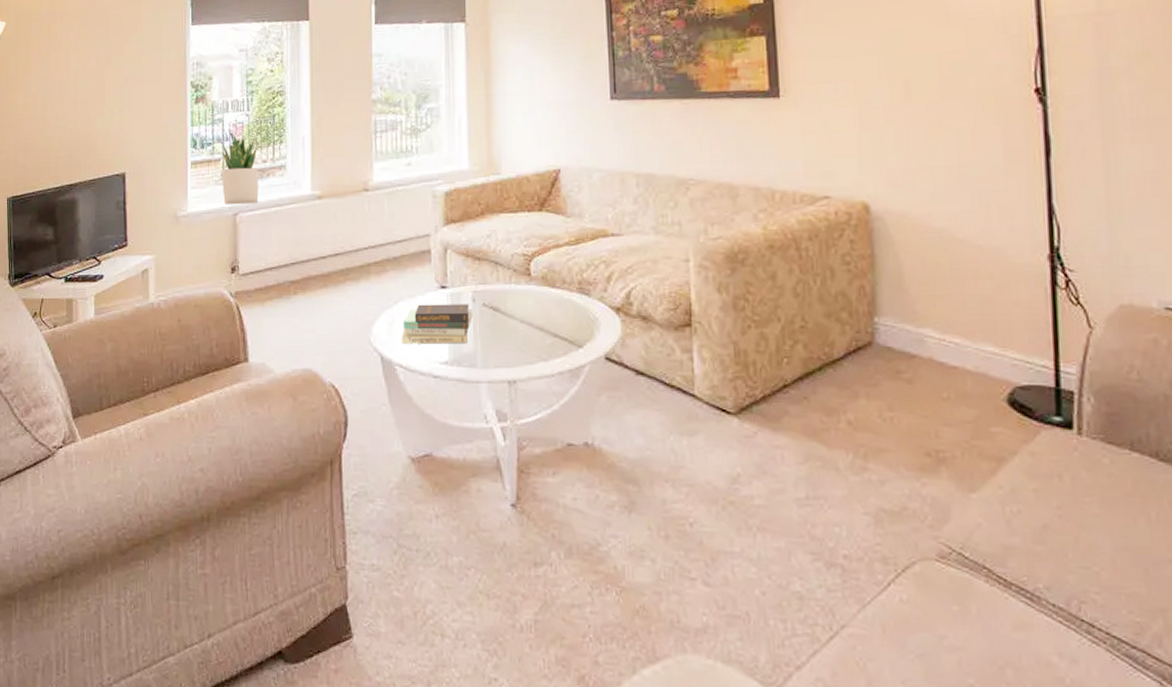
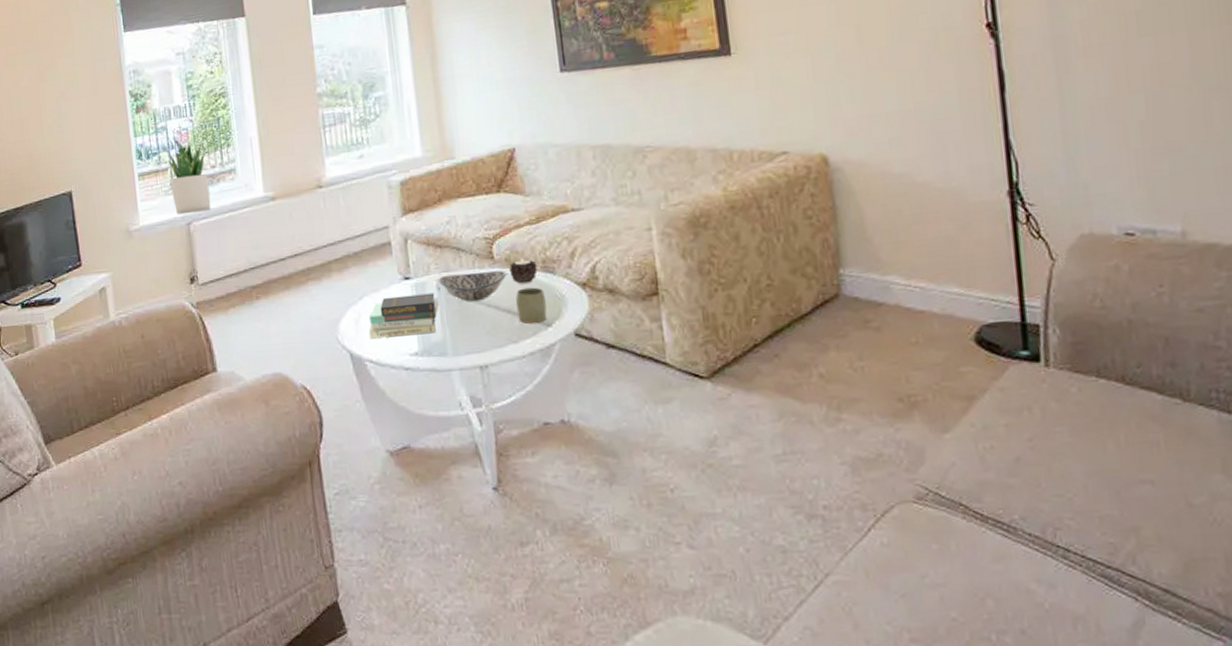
decorative bowl: none [474,287,543,316] -> present [438,270,507,302]
candle: none [544,278,573,304] -> present [508,258,537,285]
mug: none [549,307,579,343] -> present [516,287,547,323]

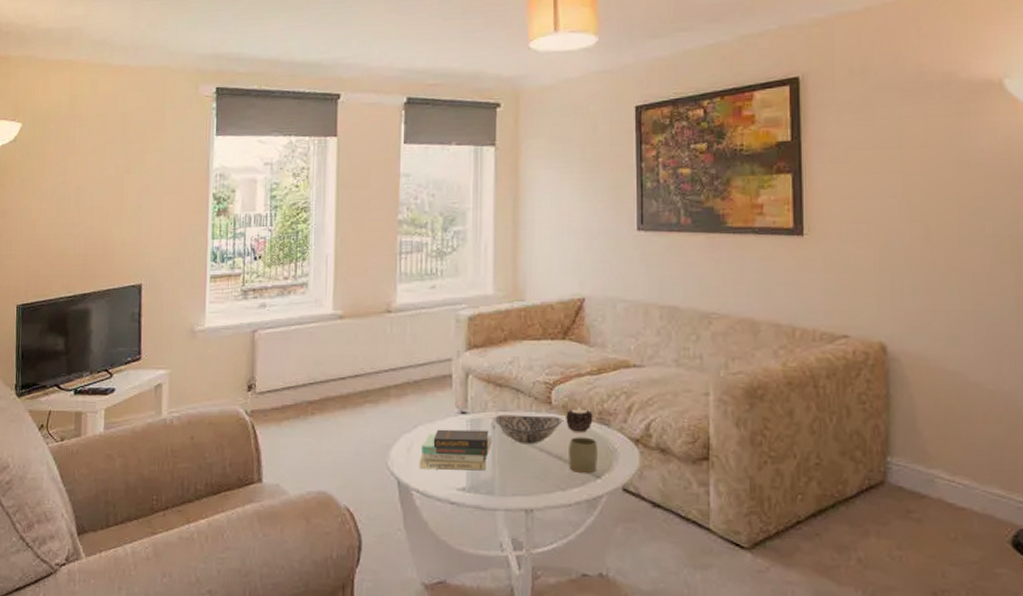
planter: present [167,140,211,215] -> none [241,249,280,322]

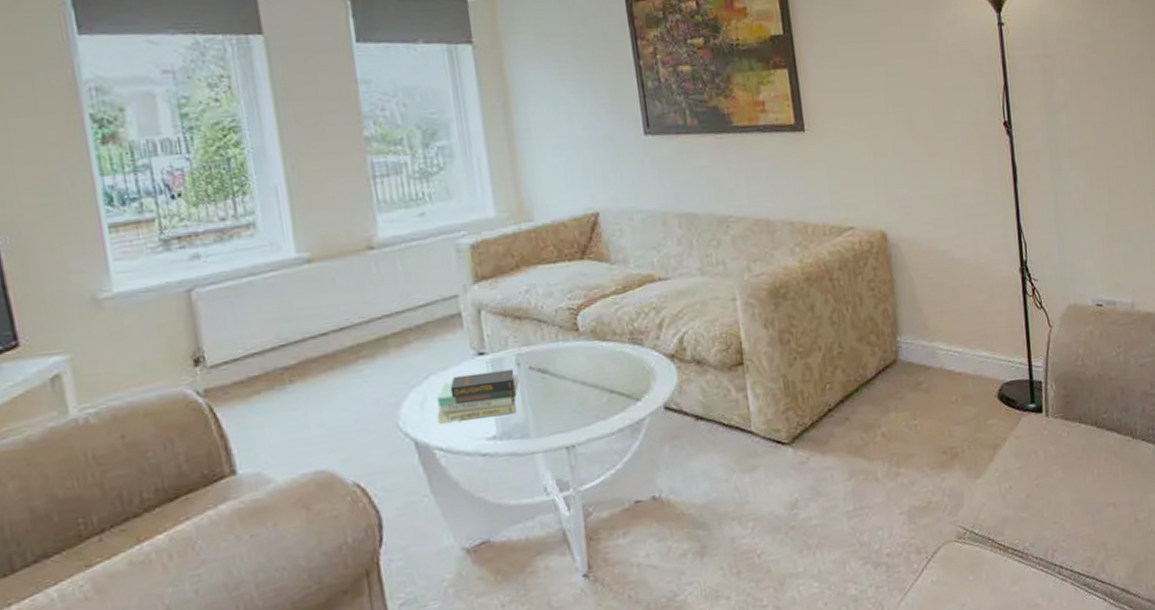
decorative bowl: present [494,414,563,444] -> none [517,342,594,378]
candle: present [565,407,593,434] -> none [594,330,625,358]
mug: present [569,437,598,473] -> none [603,360,636,399]

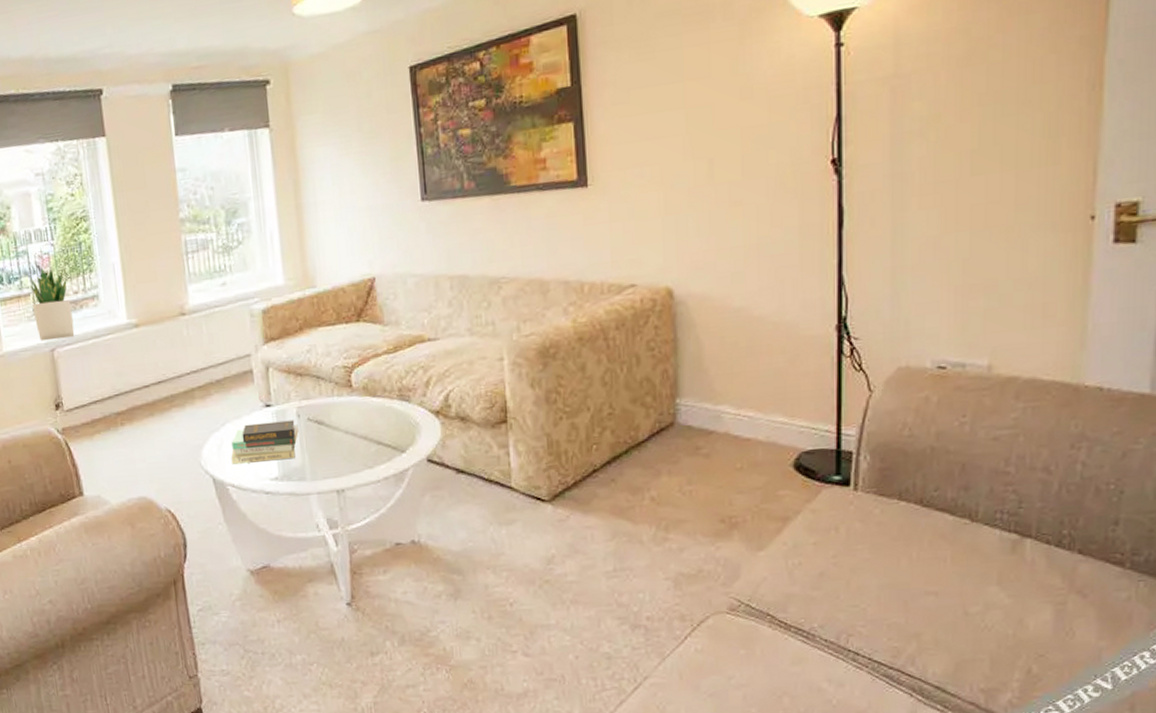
planter: none [153,184,222,279] -> present [29,265,75,341]

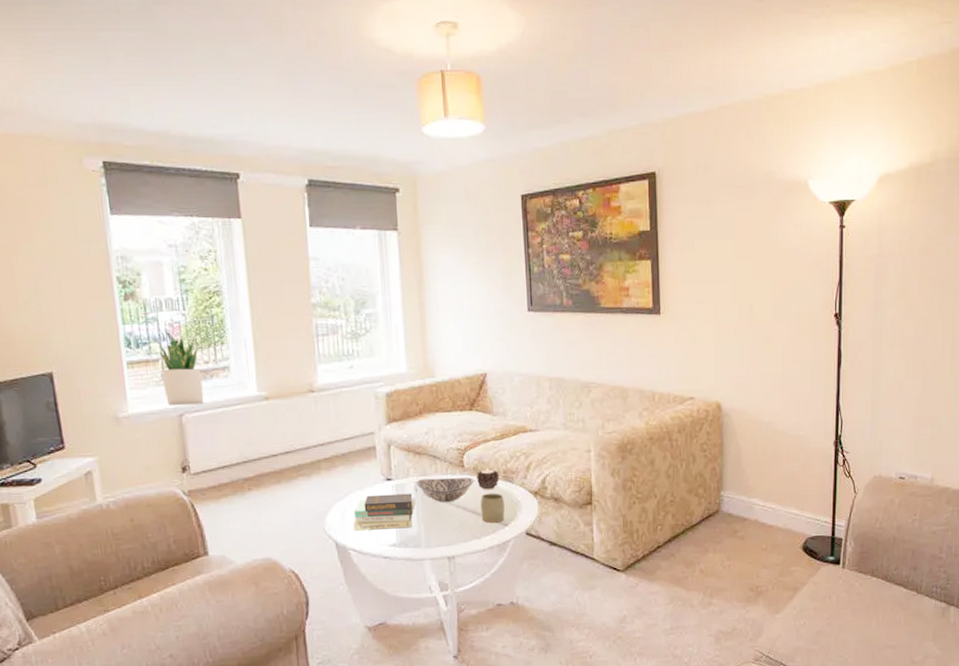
decorative bowl: none [298,398,365,429] -> present [416,477,475,503]
candle: none [366,387,394,413] -> present [476,468,499,491]
mug: none [372,414,401,450] -> present [480,493,505,523]

